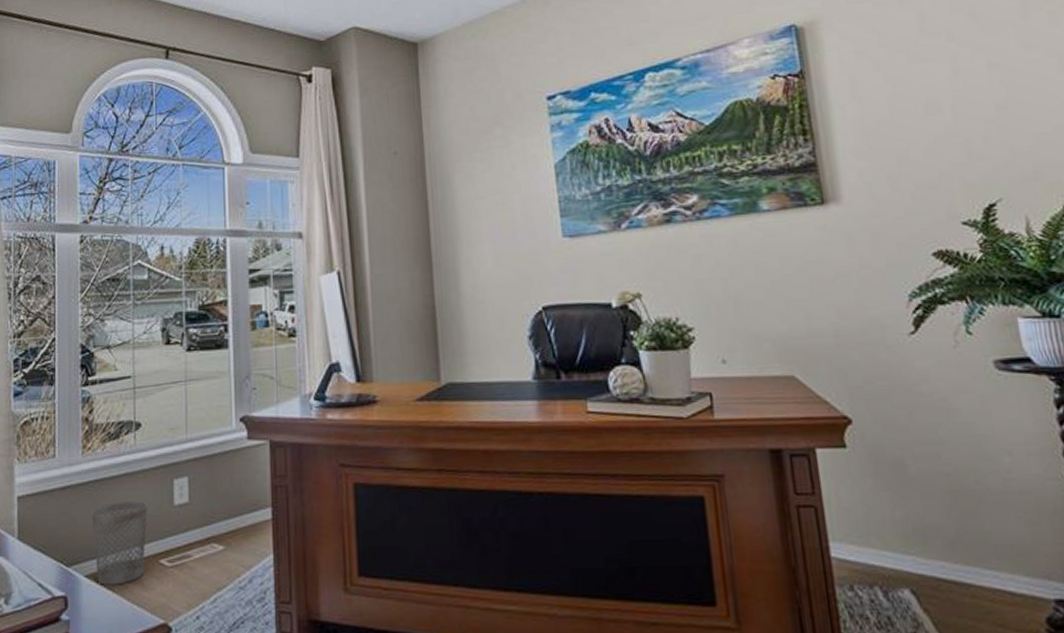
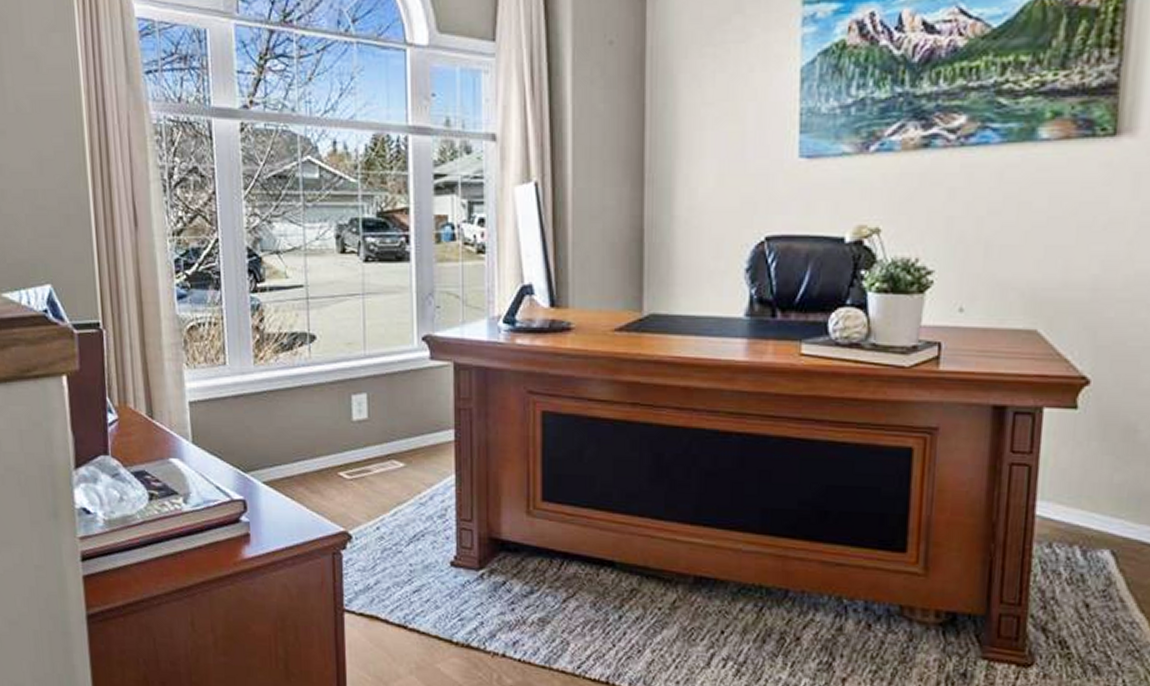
wastebasket: present [91,501,148,585] -> none [266,414,326,493]

